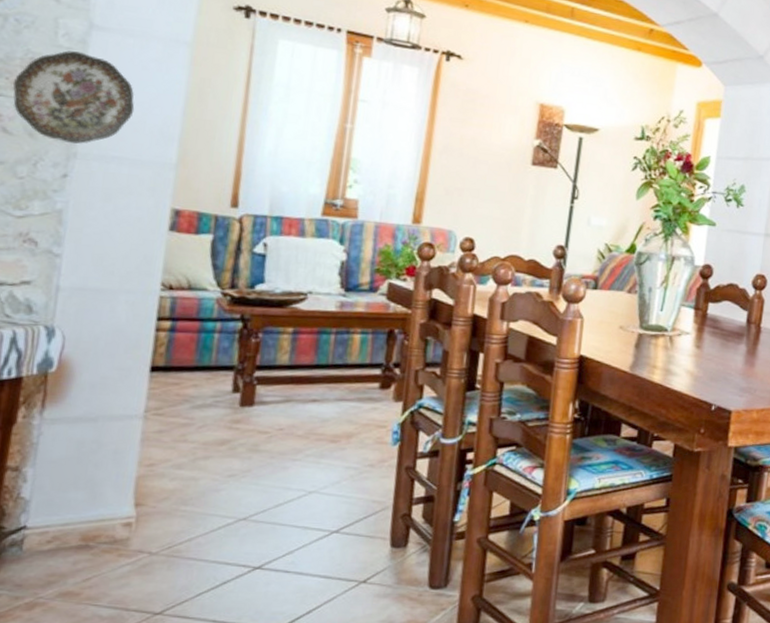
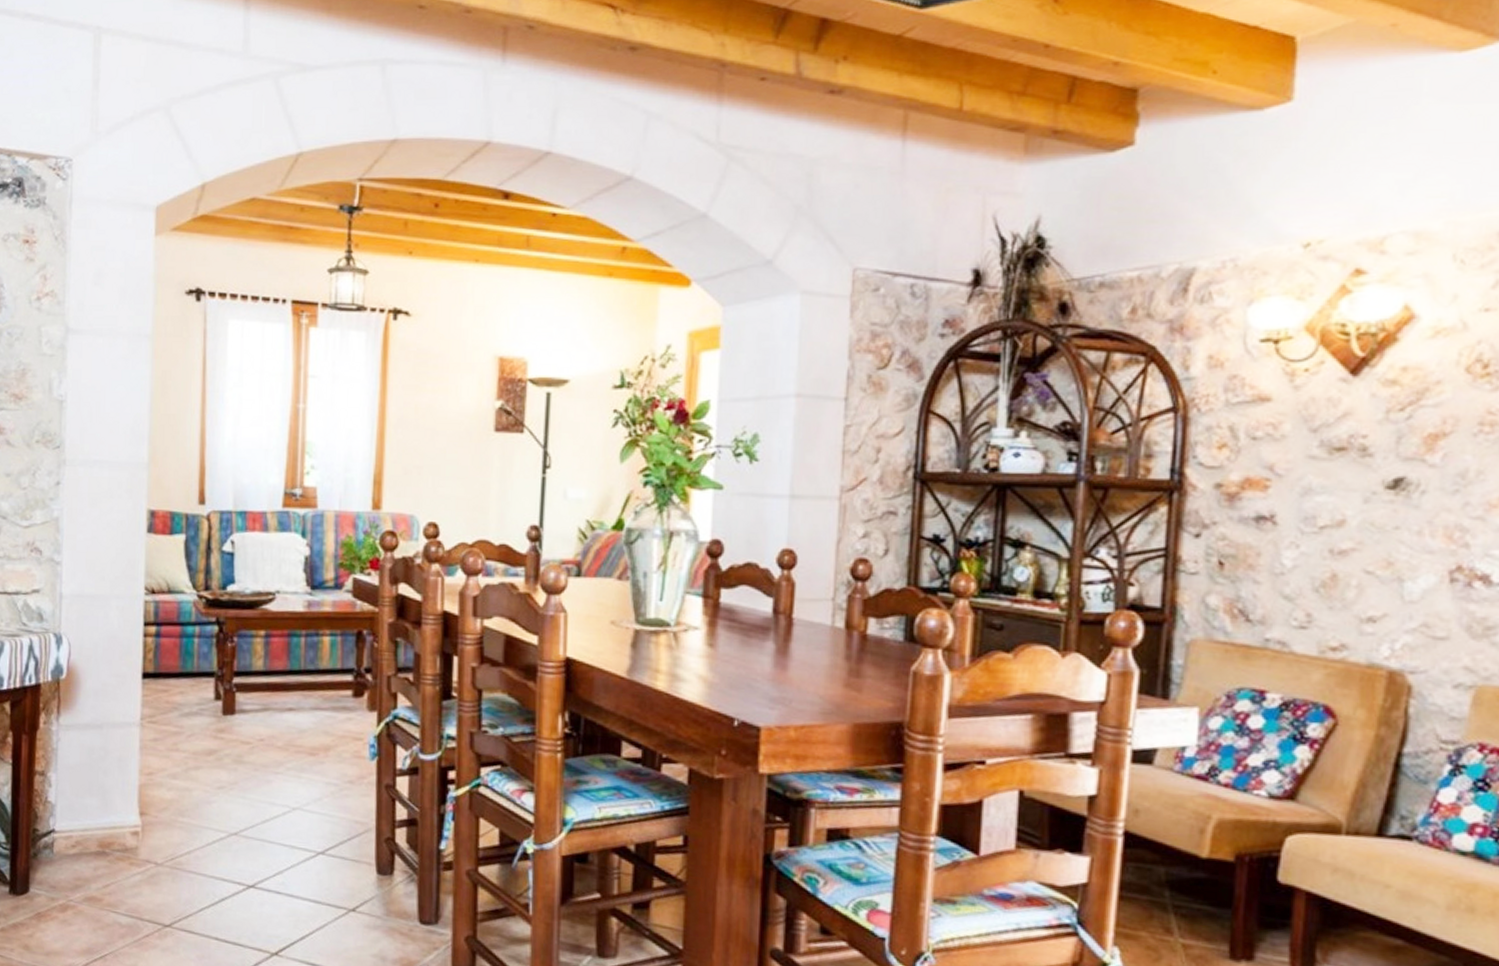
decorative plate: present [13,50,135,144] -> none [12,358,109,450]

